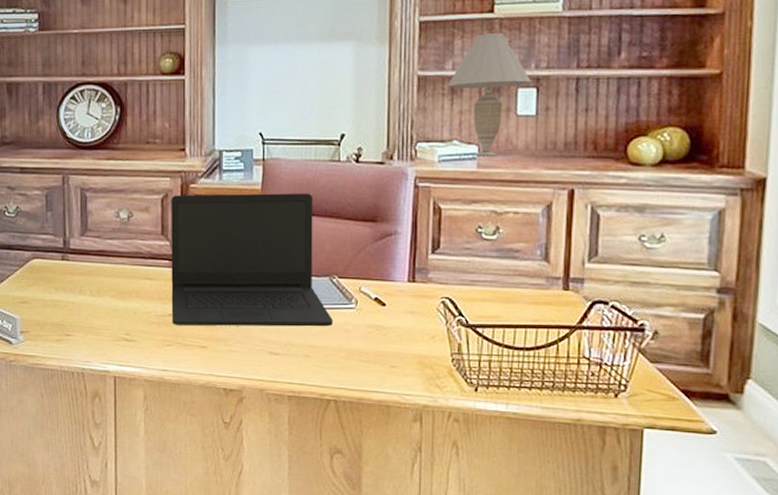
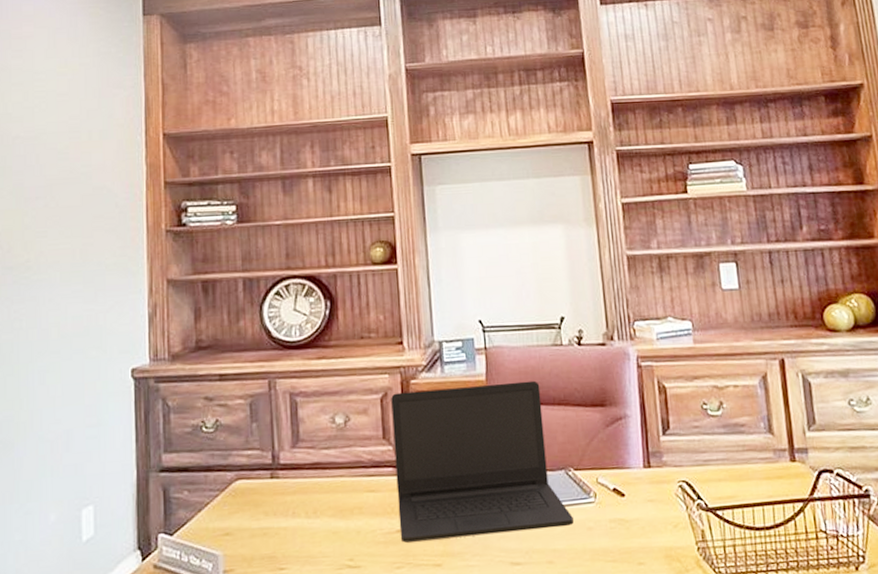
table lamp: present [447,33,532,156] -> none [655,212,731,332]

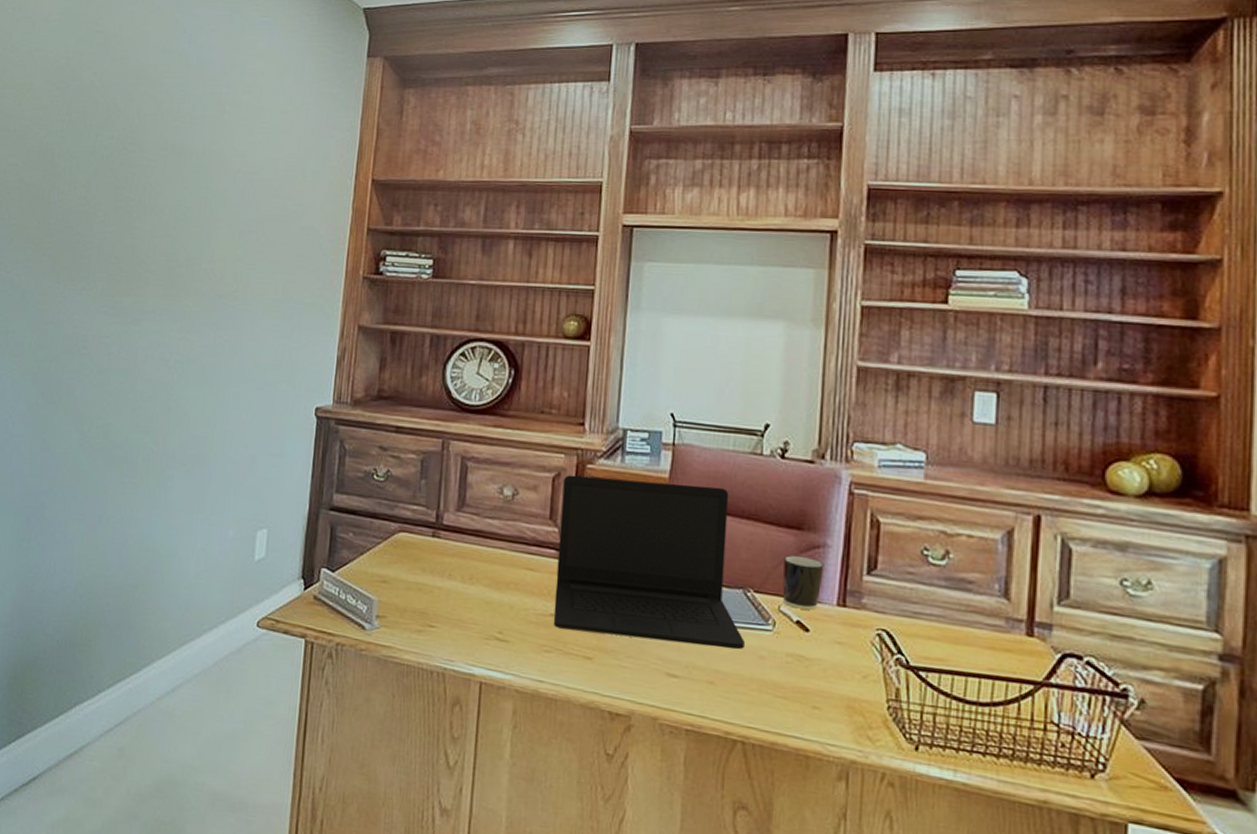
mug: none [593,429,629,478] -> present [782,555,824,610]

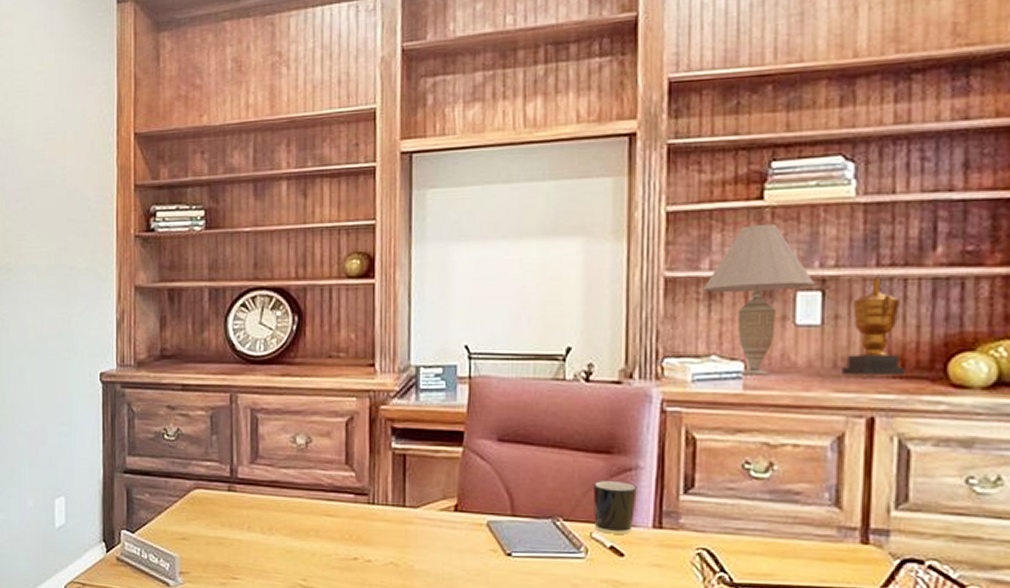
laptop: present [554,475,745,650] -> none [357,417,556,580]
table lamp: none [891,326,992,467] -> present [703,225,816,375]
award: none [1013,385,1068,477] -> present [842,278,904,375]

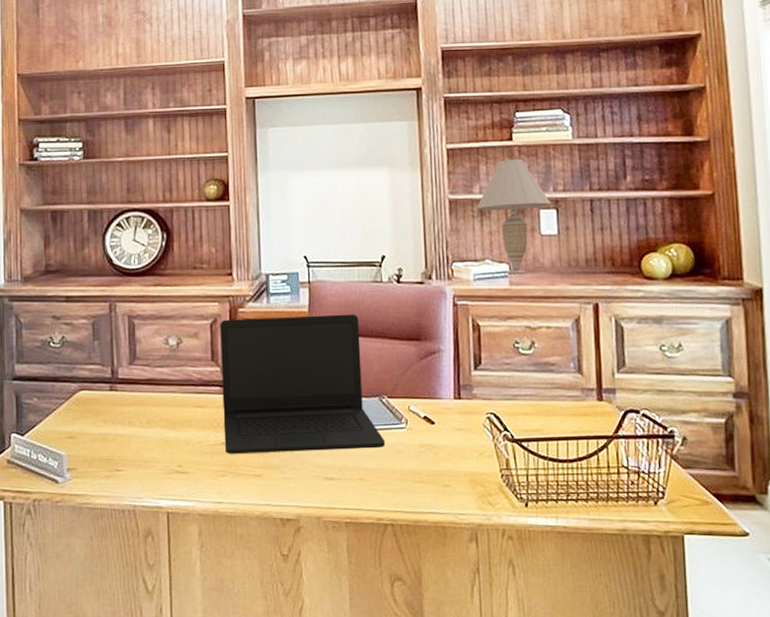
laptop: none [357,417,556,580] -> present [220,314,385,454]
mug: present [592,480,637,534] -> none [408,362,441,406]
award: present [842,278,904,375] -> none [574,199,614,272]

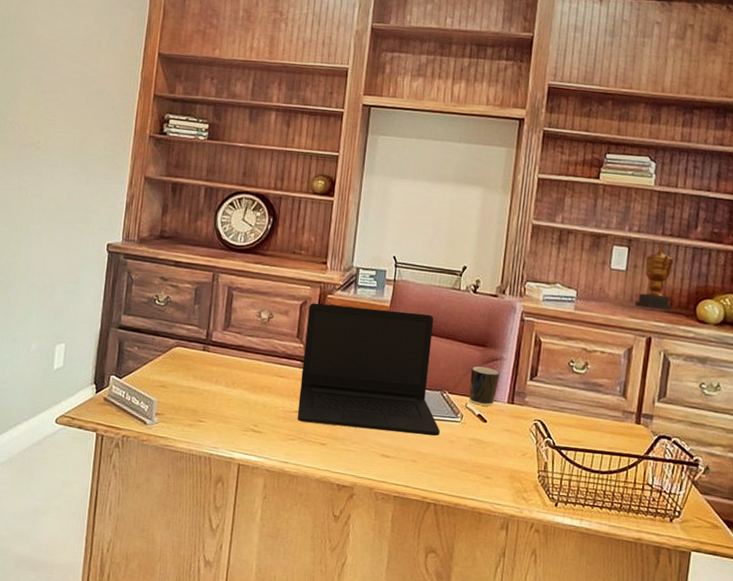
mug: none [408,362,441,406] -> present [469,366,500,406]
table lamp: present [476,159,552,274] -> none [556,196,625,302]
award: none [574,199,614,272] -> present [635,243,674,310]

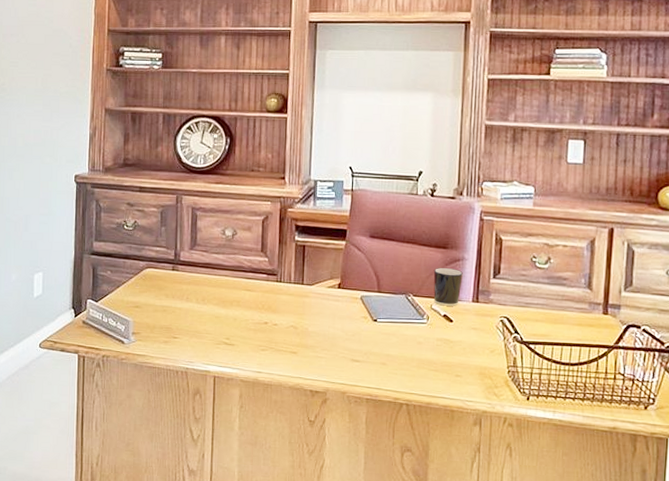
laptop: present [298,303,440,436] -> none [267,217,407,339]
award: present [635,243,674,310] -> none [595,133,632,200]

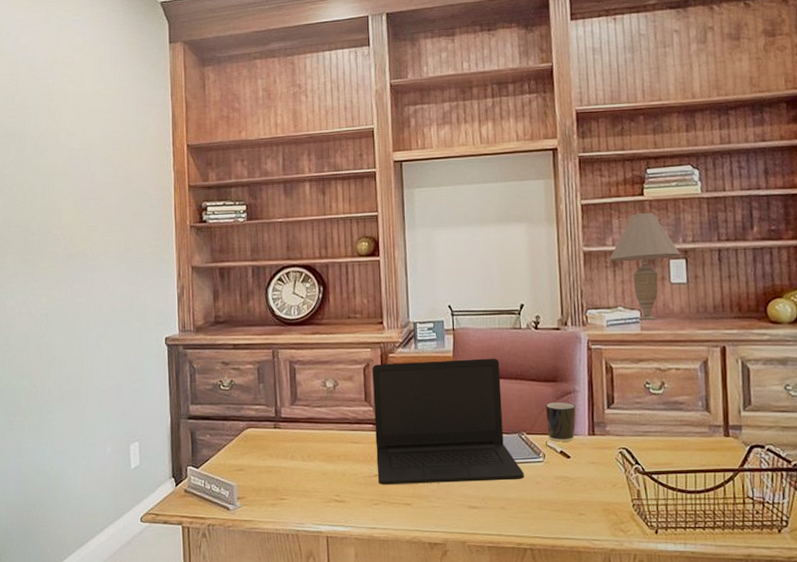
laptop: none [267,217,407,339] -> present [372,358,524,485]
table lamp: none [510,92,581,197] -> present [609,213,681,320]

